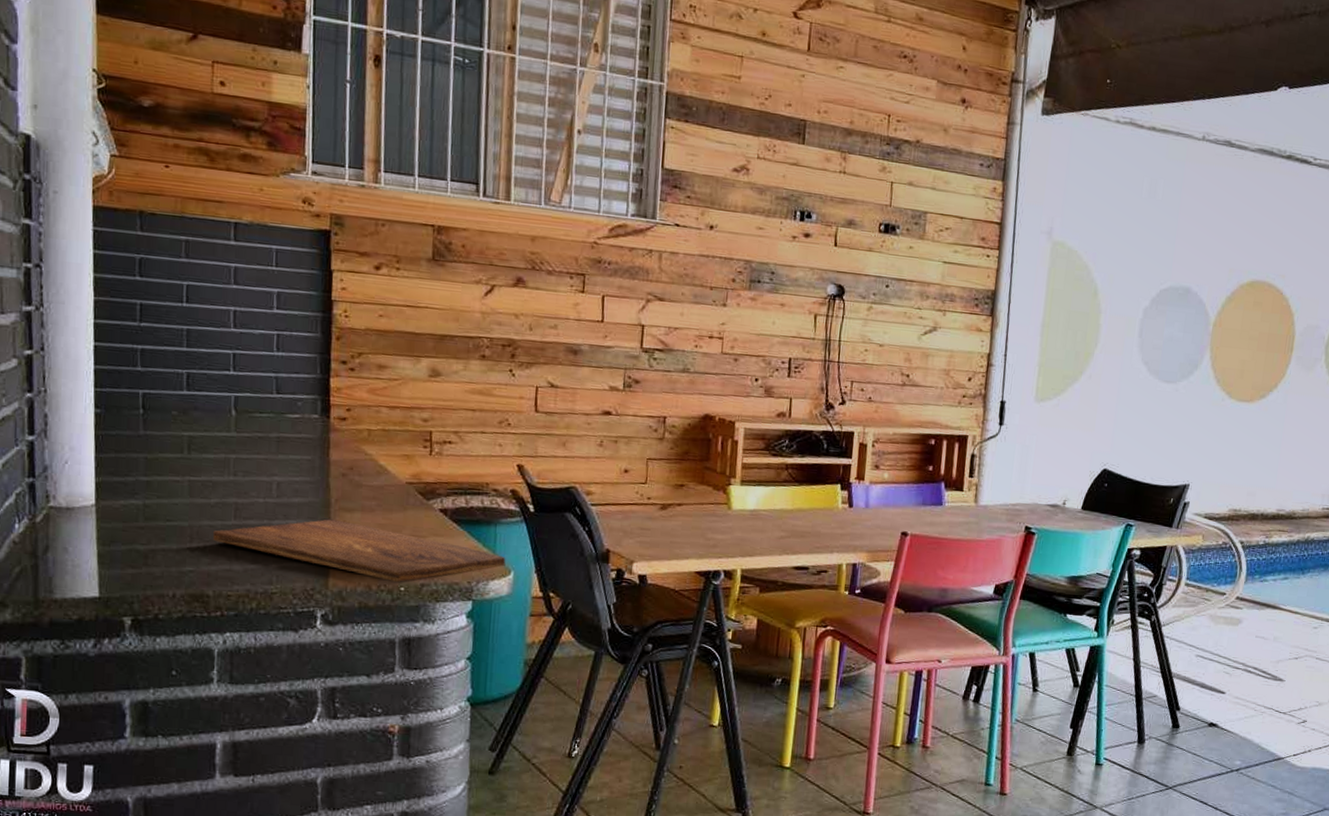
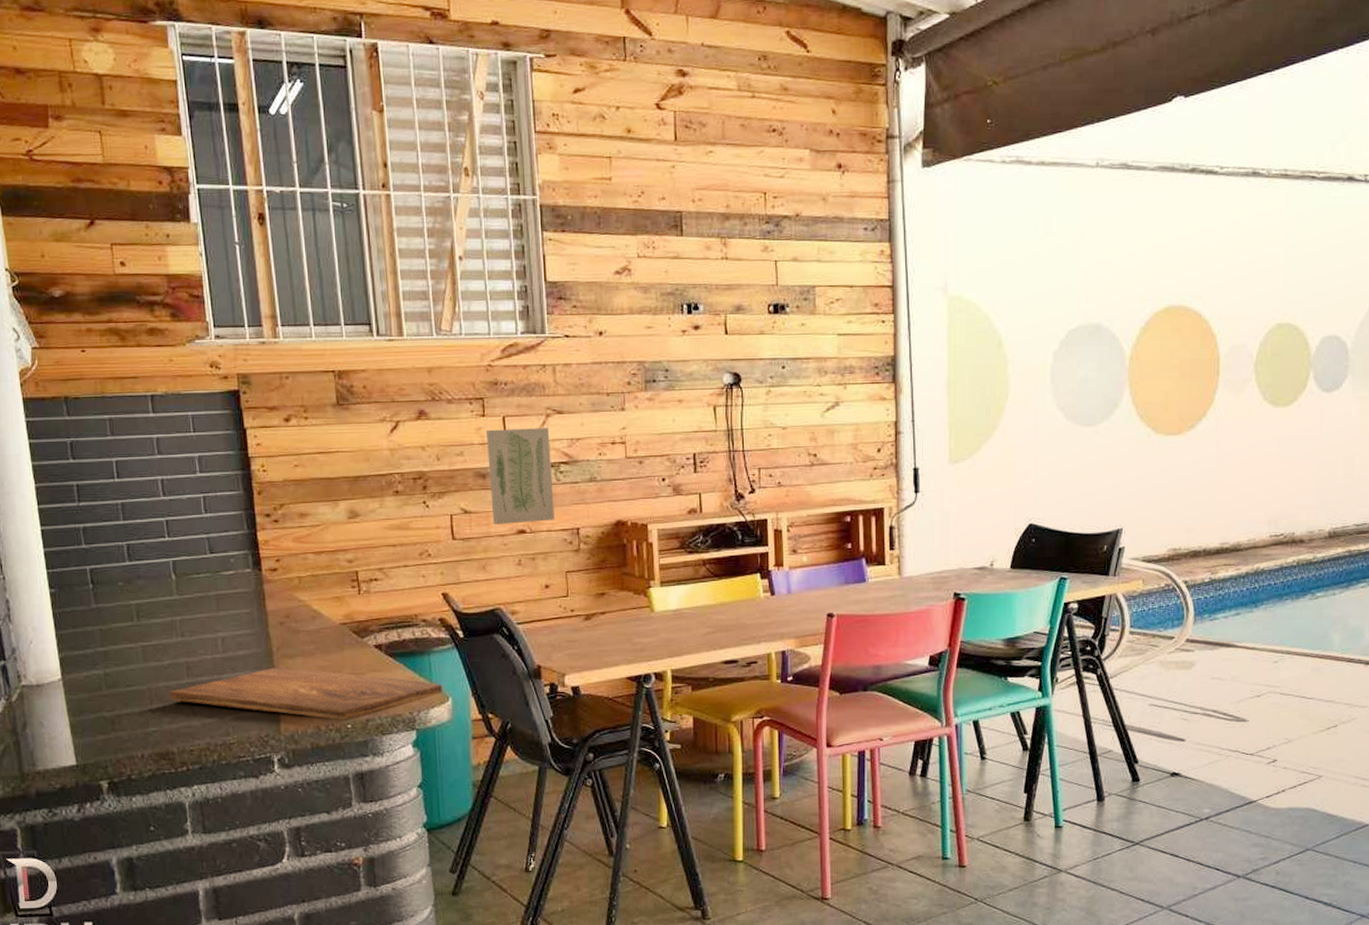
wall art: none [579,306,648,406] -> present [487,428,555,525]

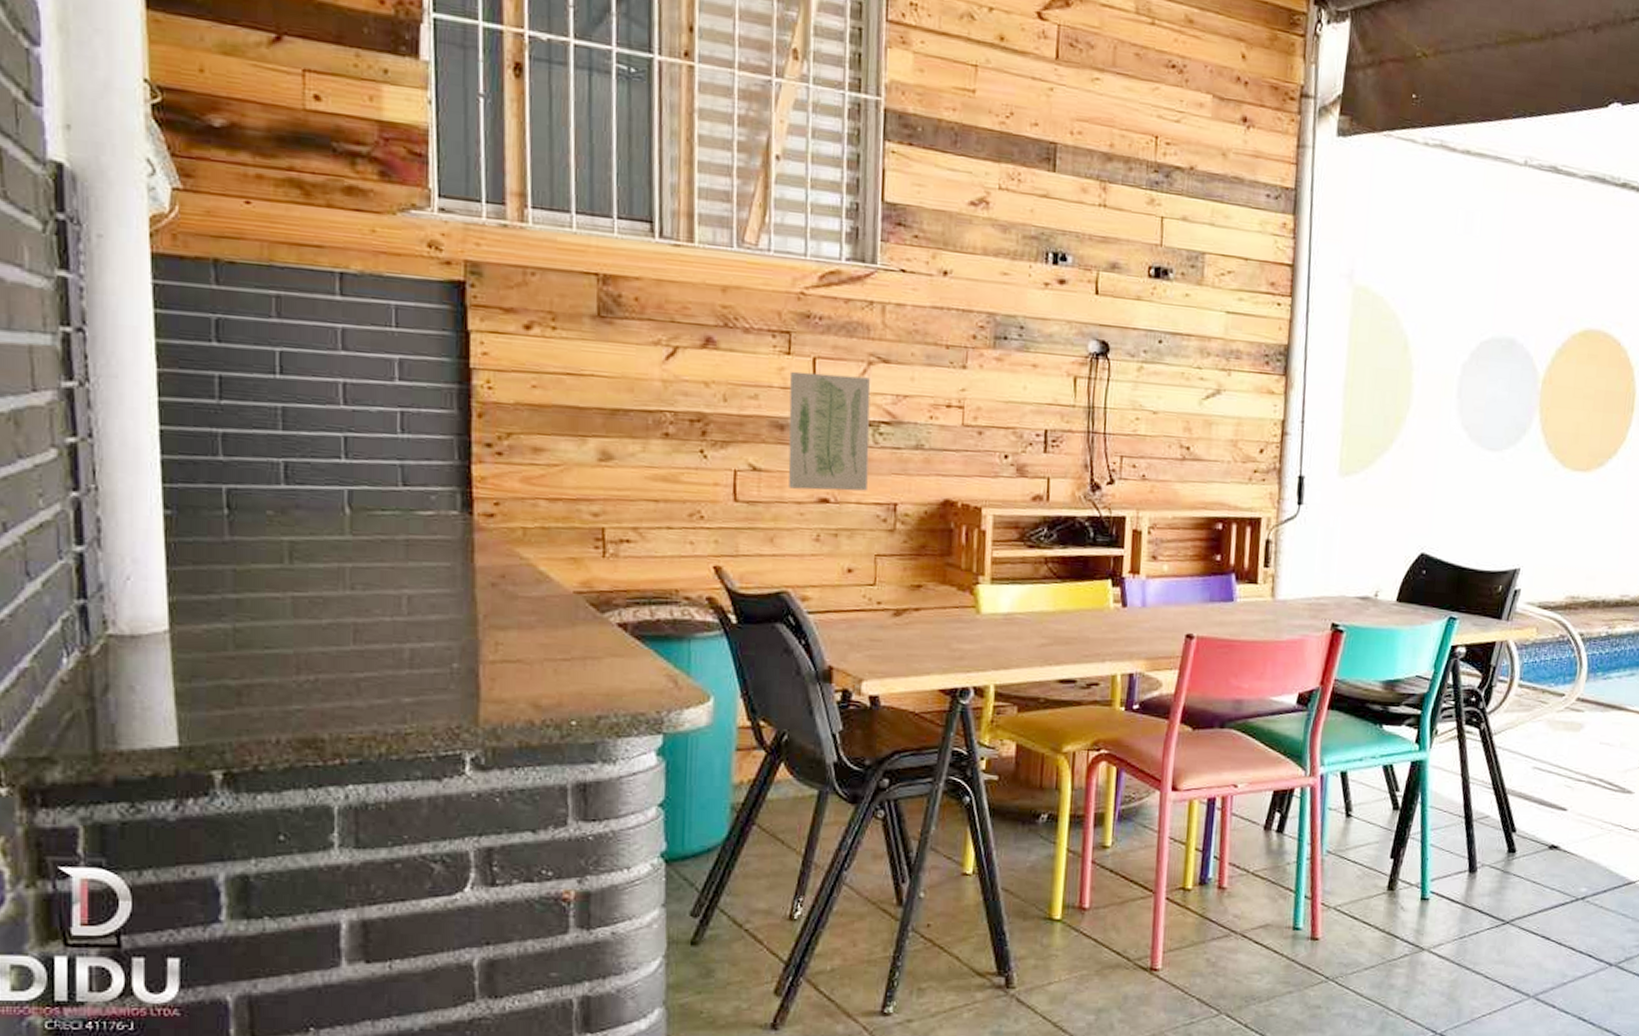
cutting board: present [170,667,443,720] -> none [327,639,704,715]

